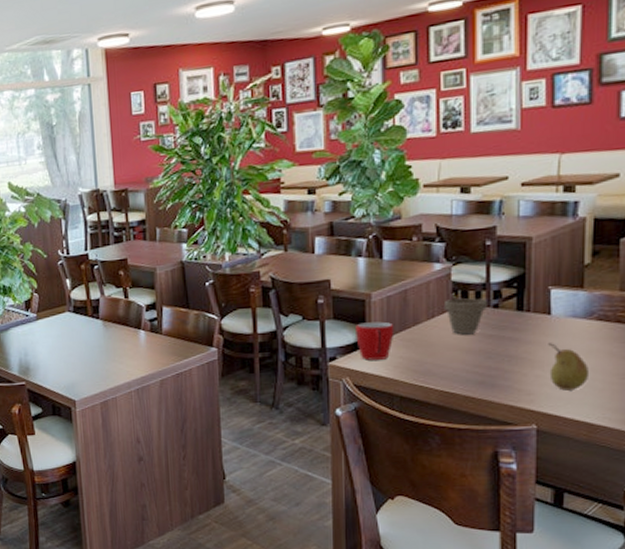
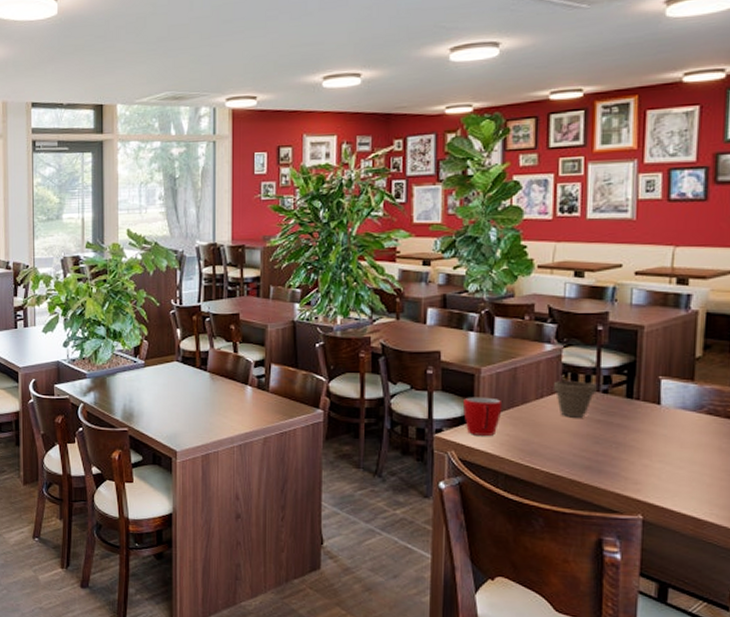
fruit: present [548,343,590,391] -> none [657,433,698,483]

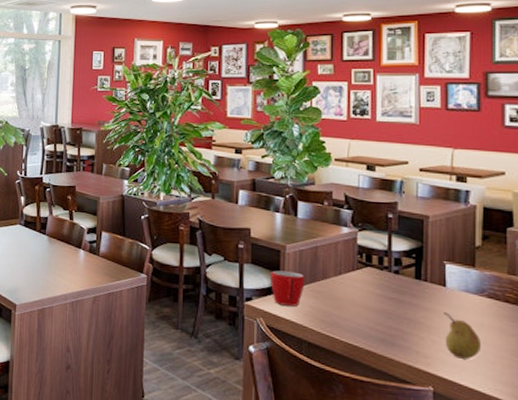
flower pot: present [554,381,597,417] -> none [351,260,389,294]
fruit: none [657,433,698,483] -> present [444,312,482,359]

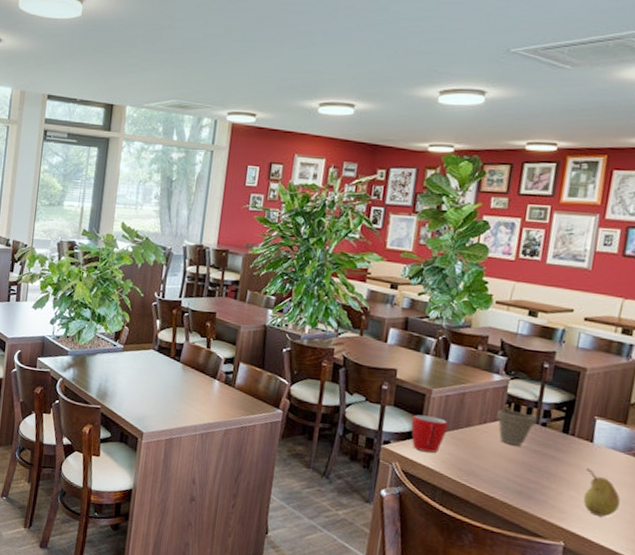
flower pot: none [351,260,389,294] -> present [497,409,537,445]

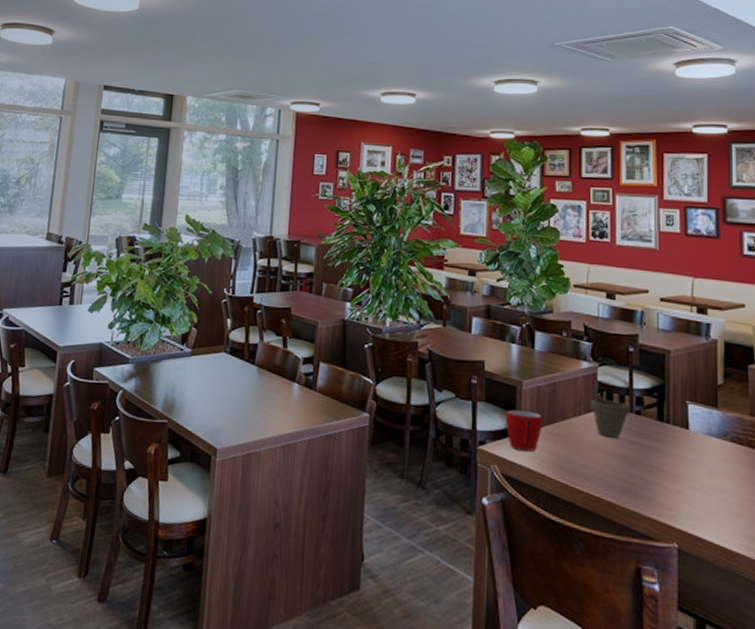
fruit: present [583,468,621,517] -> none [687,458,726,511]

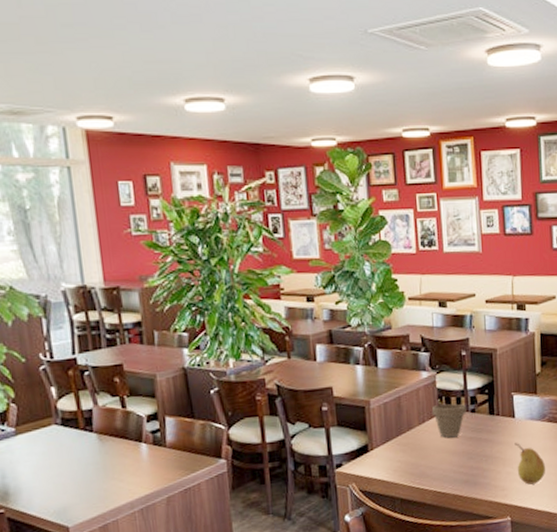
mug: present [506,409,543,451] -> none [358,427,392,466]
fruit: none [687,458,726,511] -> present [514,443,546,485]

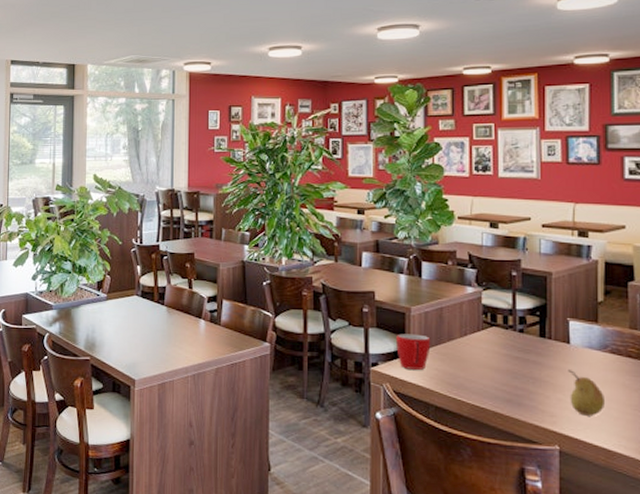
mug: none [358,427,392,466] -> present [396,334,431,370]
flower pot: present [432,404,466,437] -> none [476,321,513,353]

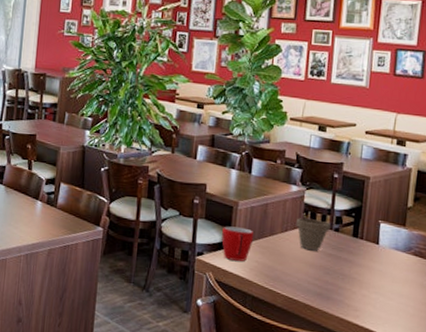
flower pot: none [476,321,513,353] -> present [296,218,330,250]
fruit: present [568,370,606,416] -> none [373,268,405,312]

